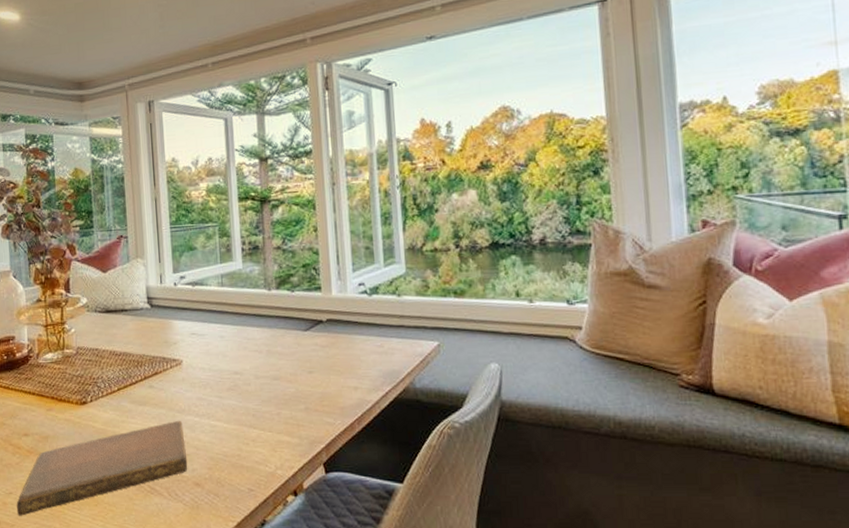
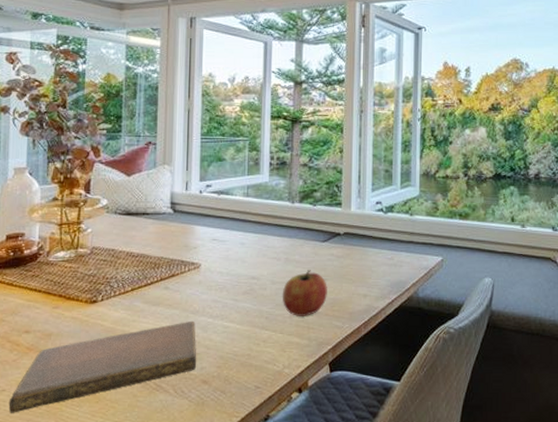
fruit: none [267,362,315,413] -> present [282,270,327,316]

